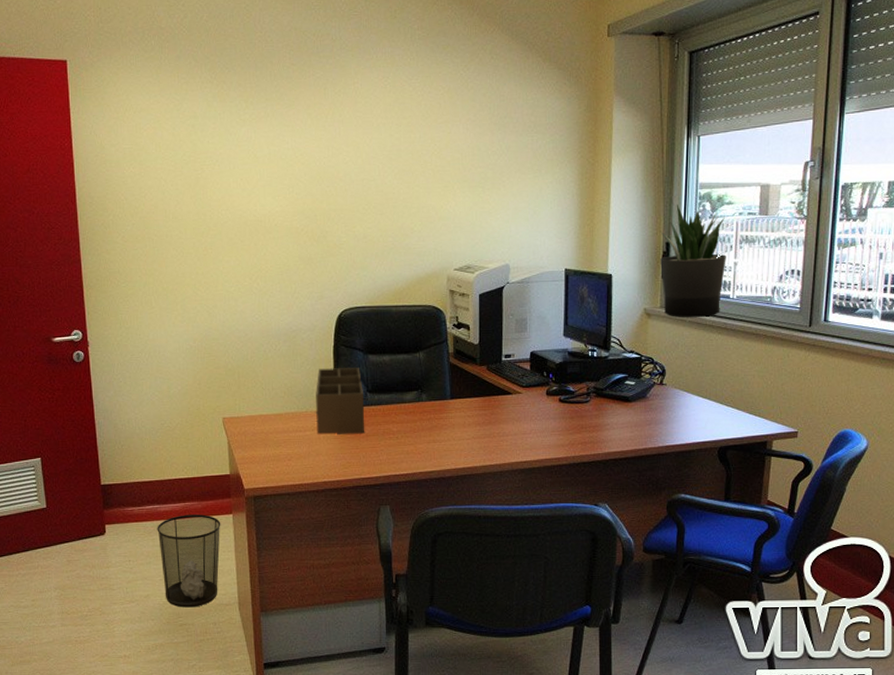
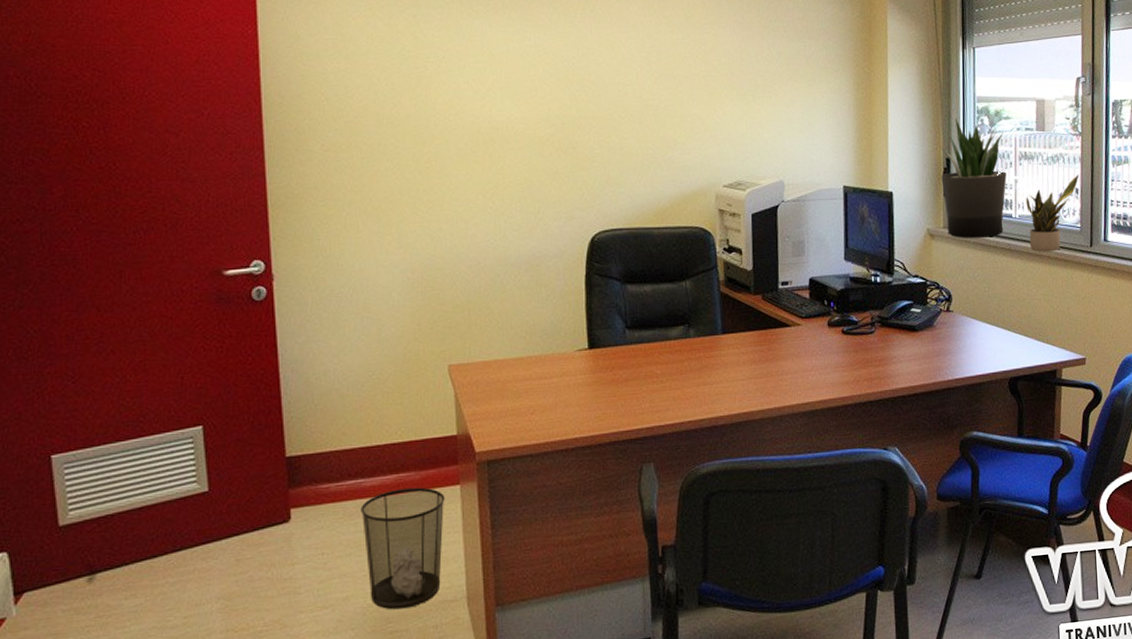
desk organizer: present [316,368,364,435] -> none [564,300,623,382]
potted plant: none [745,256,802,331] -> present [1026,174,1080,252]

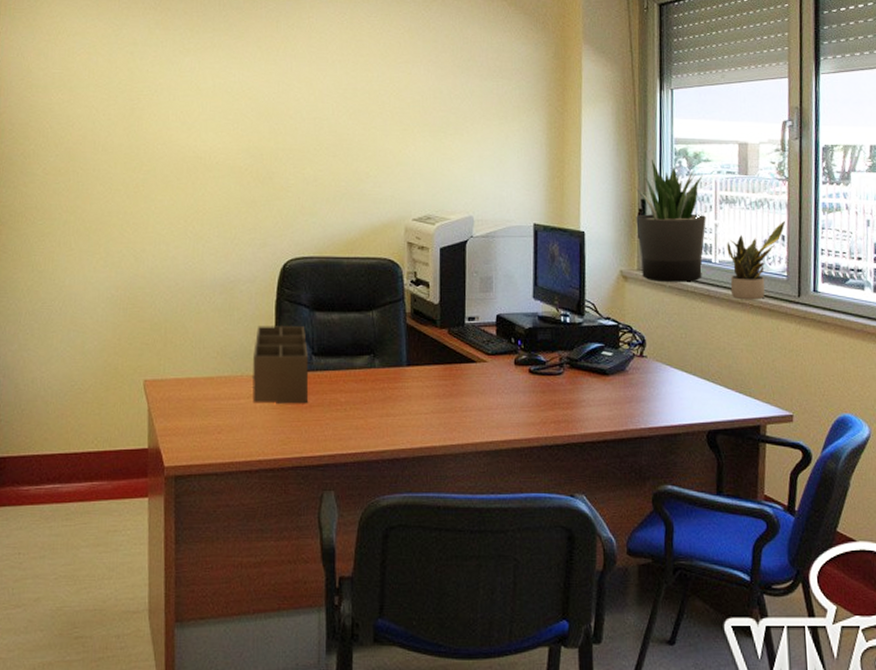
waste bin: present [360,487,445,610] -> none [56,497,134,615]
desk organizer: none [564,300,623,382] -> present [252,326,308,404]

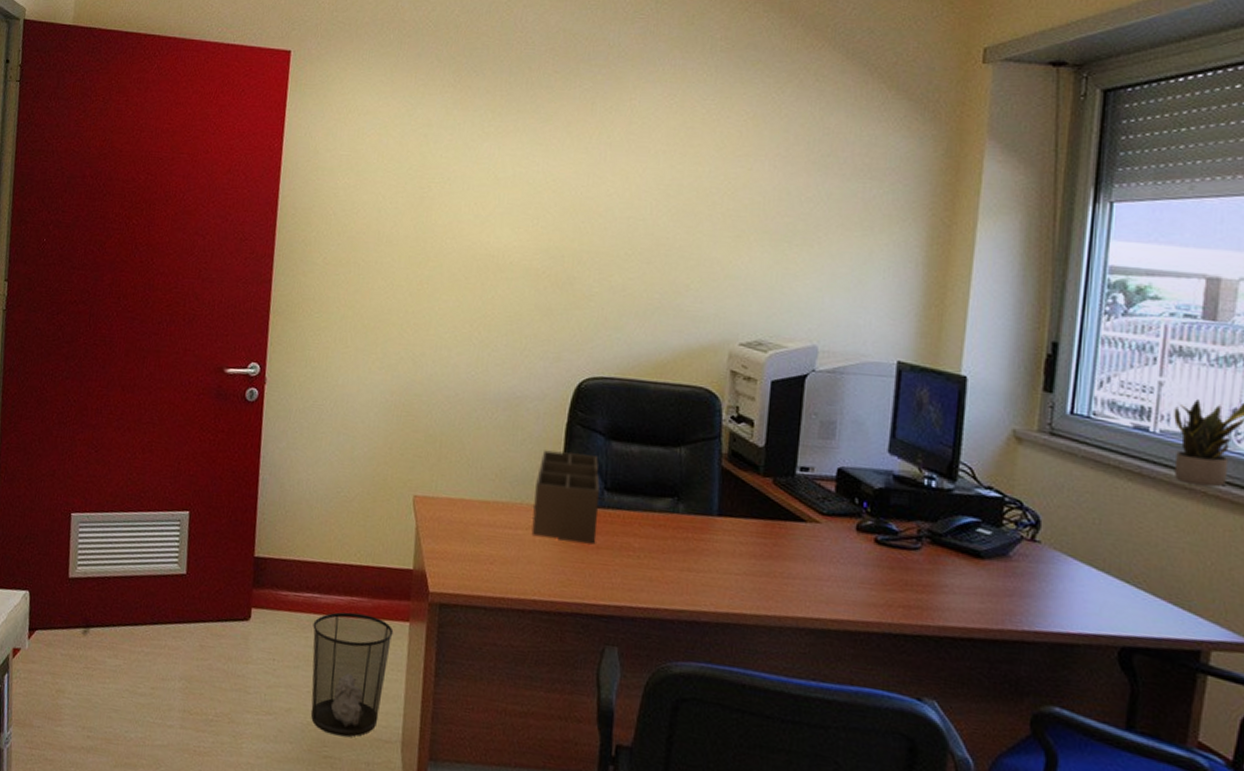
waste bin: none [56,497,134,615] -> present [310,612,394,737]
planter: present [635,160,706,283] -> none [1041,292,1147,455]

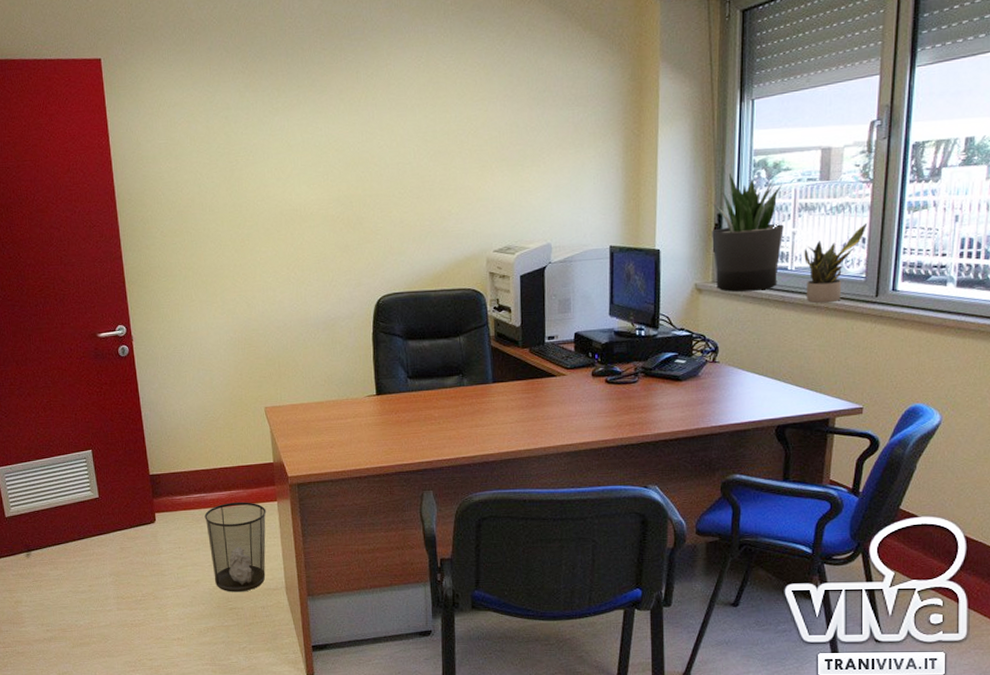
desk organizer: present [531,450,600,544] -> none [356,354,405,422]
planter: none [1041,292,1147,455] -> present [711,173,784,293]

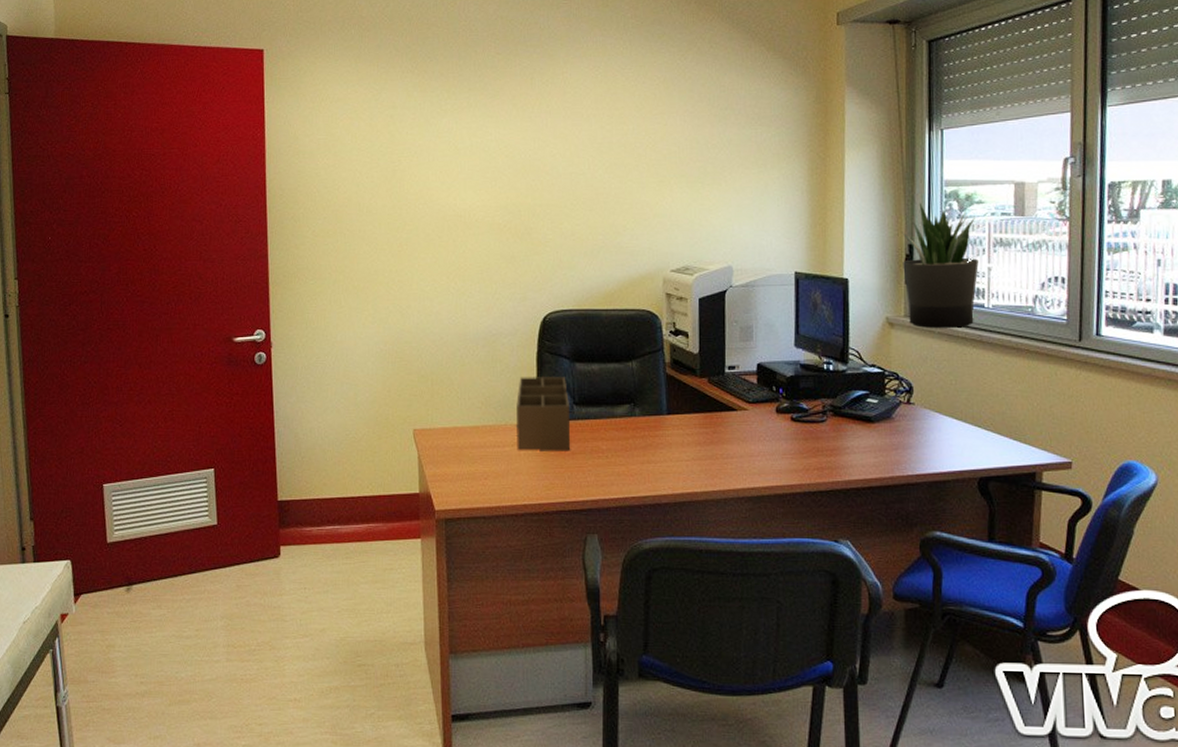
waste bin: present [204,502,266,592] -> none [337,538,408,646]
desk organizer: none [356,354,405,422] -> present [516,377,570,451]
potted plant: present [804,222,868,304] -> none [1001,262,1067,345]

